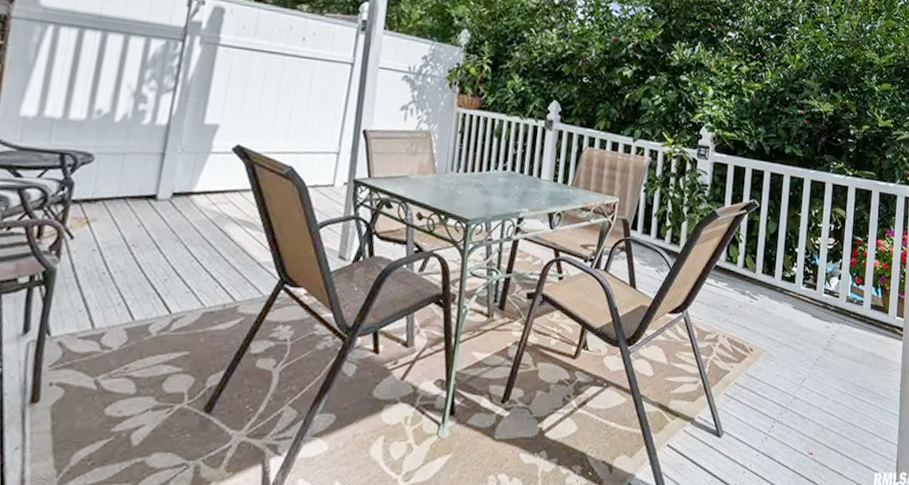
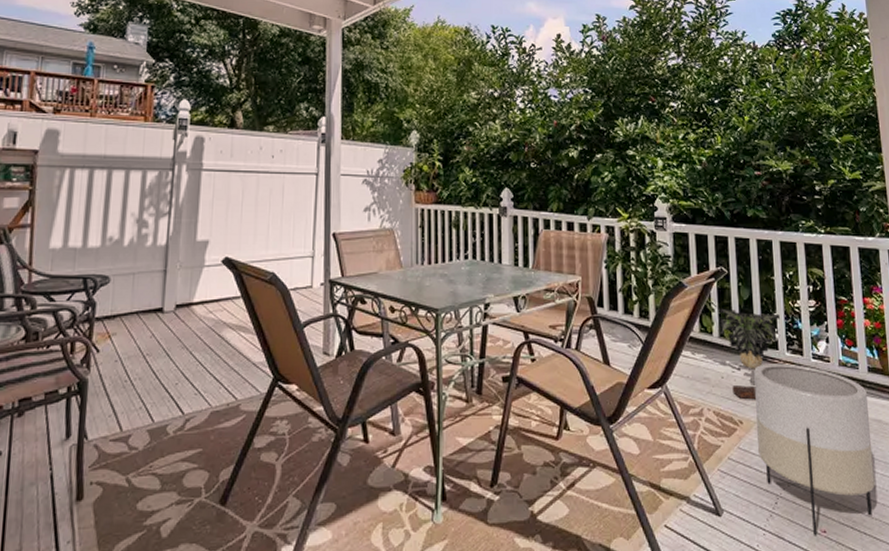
decorative plant: none [744,240,801,329] -> present [719,308,780,400]
planter: none [762,295,867,458] -> present [754,363,875,536]

